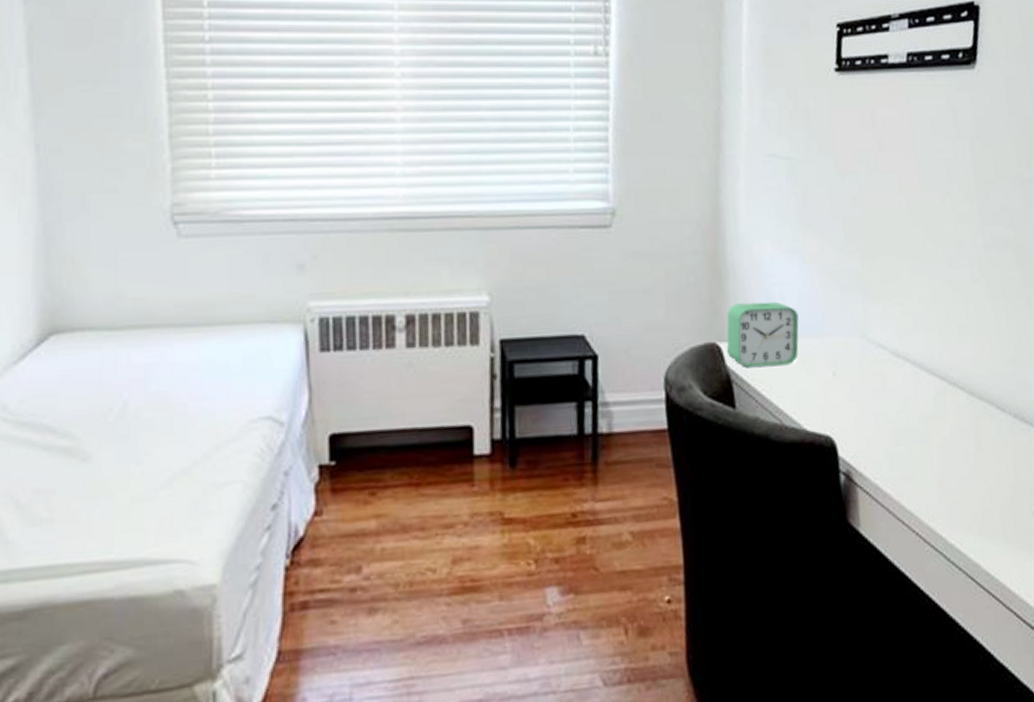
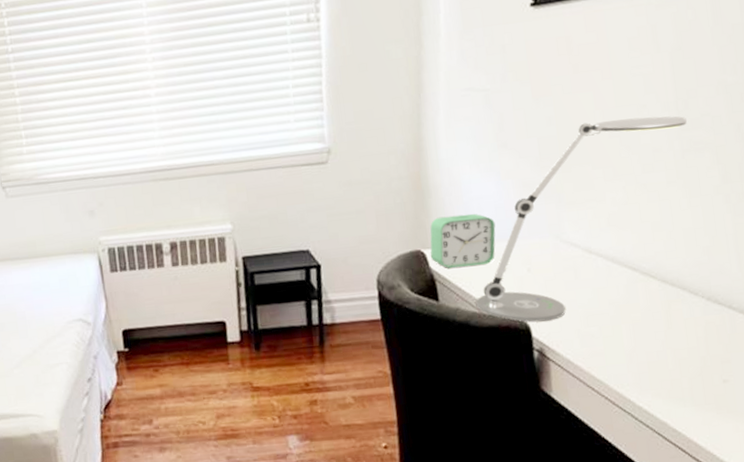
desk lamp: none [776,206,988,438] -> present [475,116,687,323]

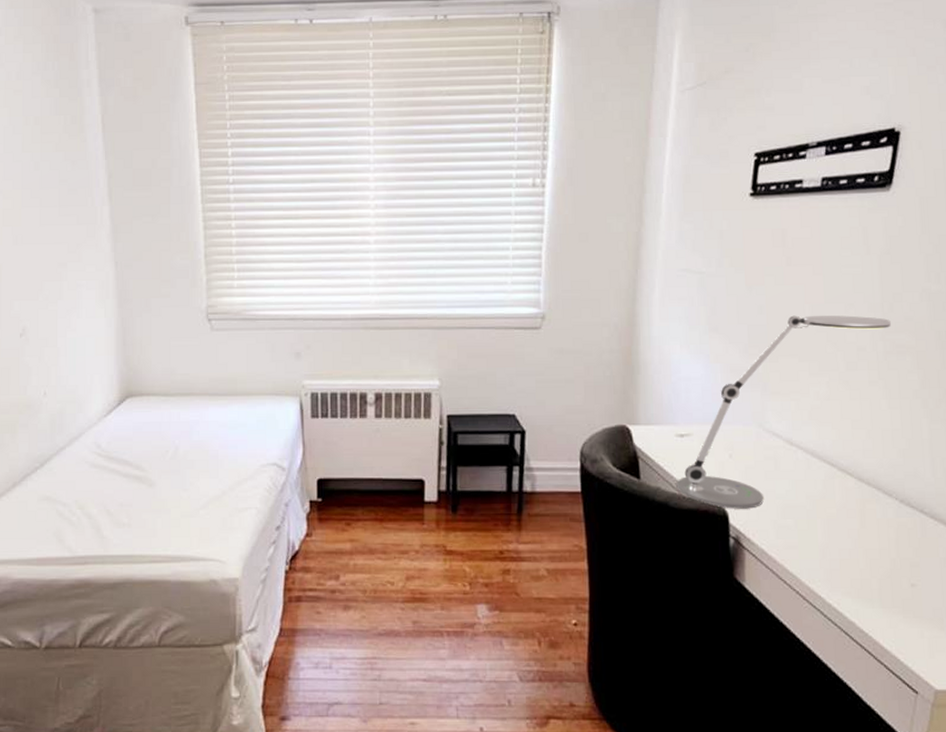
alarm clock: present [430,213,496,268] -> none [635,393,701,446]

